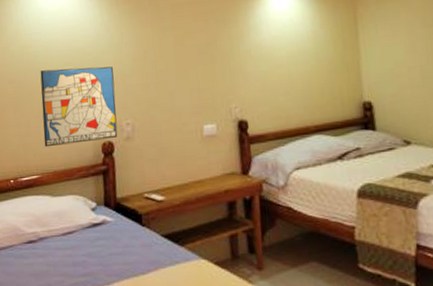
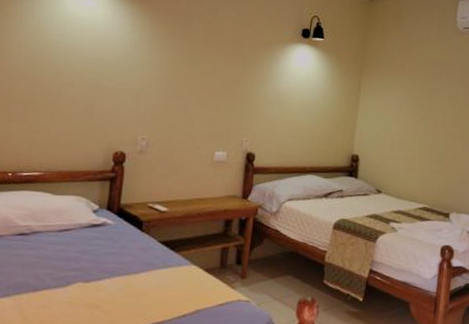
wall art: present [40,66,118,147] -> none [52,72,136,150]

